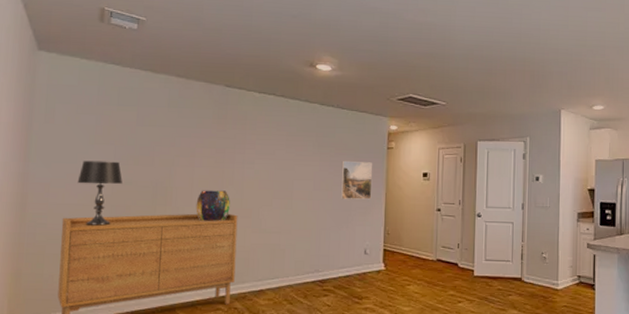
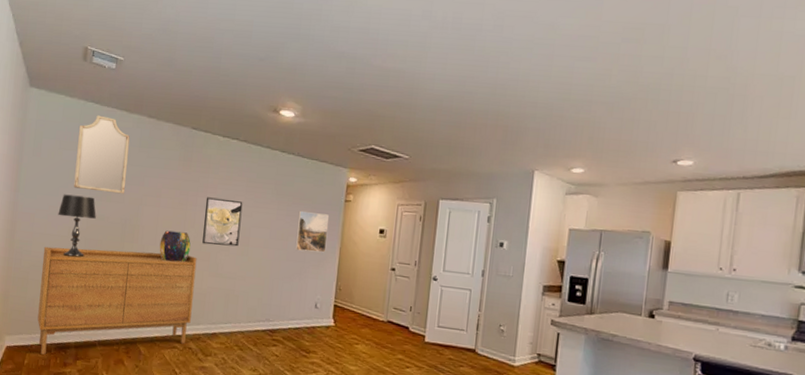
home mirror: none [95,77,157,156] -> present [74,115,130,194]
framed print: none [243,153,284,201] -> present [202,197,243,247]

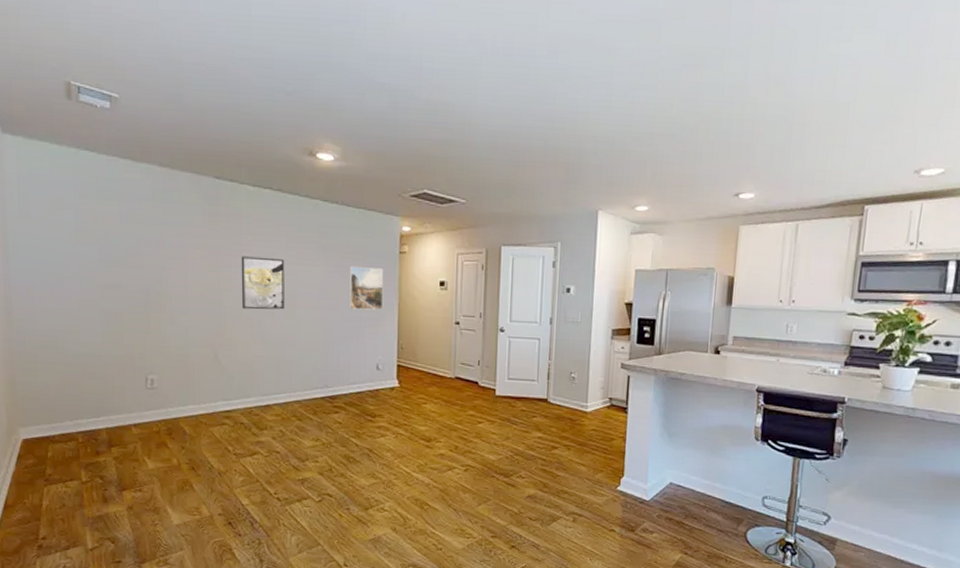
sideboard: present [37,246,197,355] -> none [51,322,239,445]
table lamp: present [58,194,96,258] -> none [62,261,111,334]
home mirror: present [74,115,130,194] -> none [73,165,142,258]
decorative urn: present [159,230,191,263] -> none [192,296,229,332]

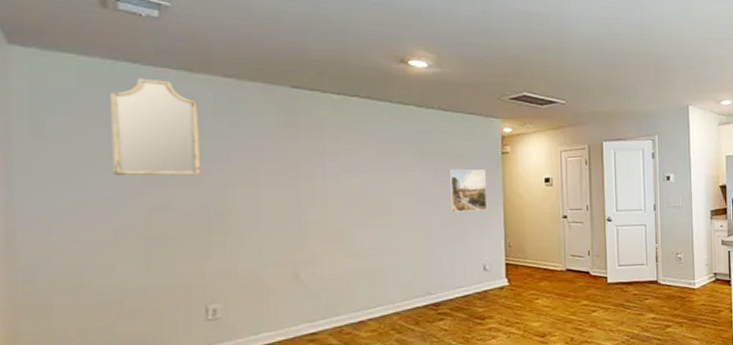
home mirror: none [73,165,142,258] -> present [108,78,200,176]
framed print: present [241,256,285,310] -> none [325,166,378,222]

